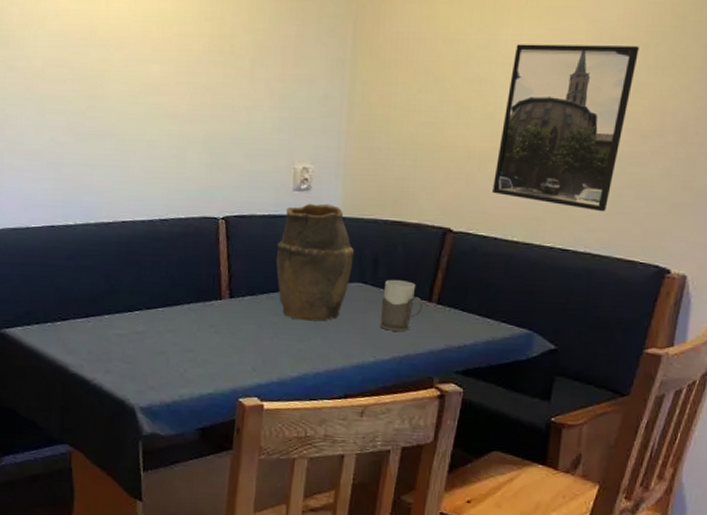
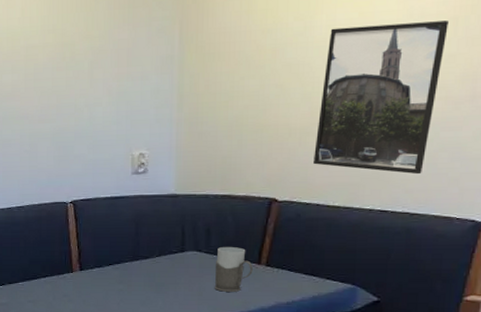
vase: present [276,203,355,322] -> none [119,184,189,287]

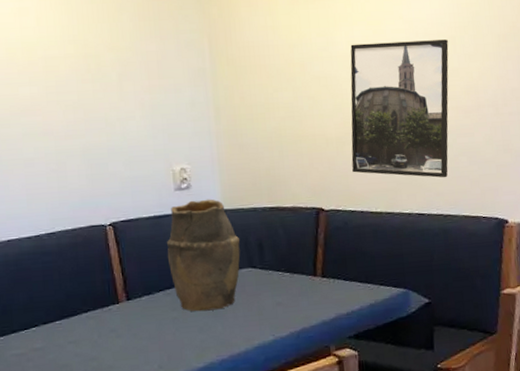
vase: none [119,184,189,287] -> present [166,199,240,312]
mug: present [214,246,253,292] -> none [272,260,310,309]

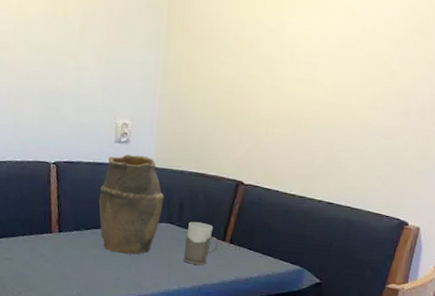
mug: none [272,260,310,309] -> present [183,221,219,265]
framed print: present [350,39,449,178] -> none [276,31,393,174]

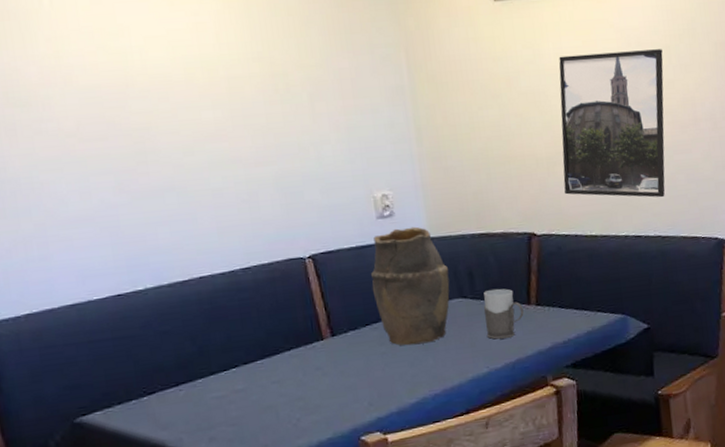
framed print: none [276,31,393,174] -> present [559,49,665,198]

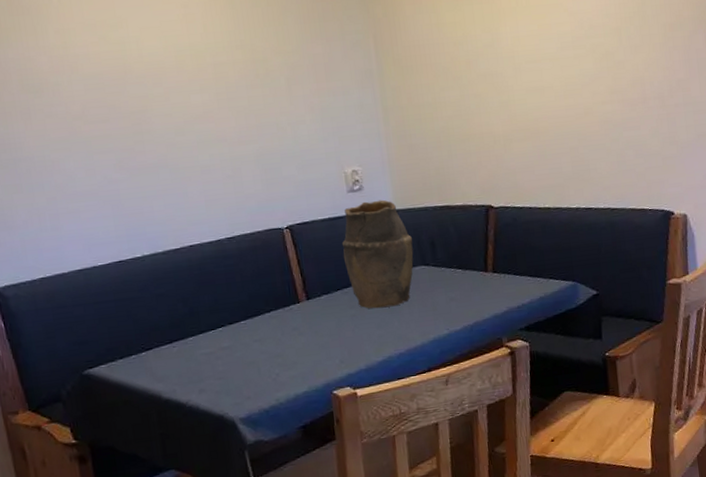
mug: present [484,288,524,340] -> none [444,257,481,304]
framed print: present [559,49,665,198] -> none [515,31,615,172]

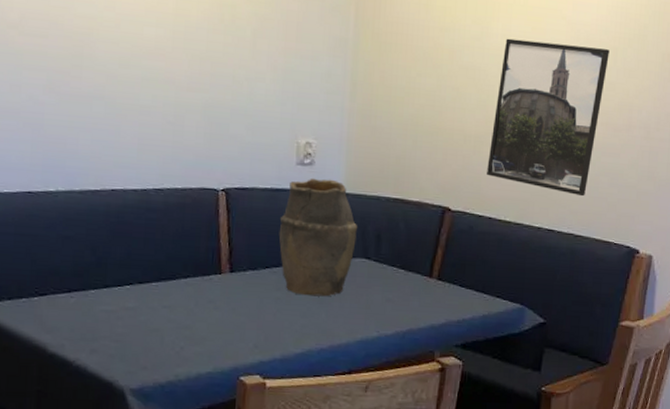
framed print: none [515,31,615,172] -> present [487,38,610,197]

